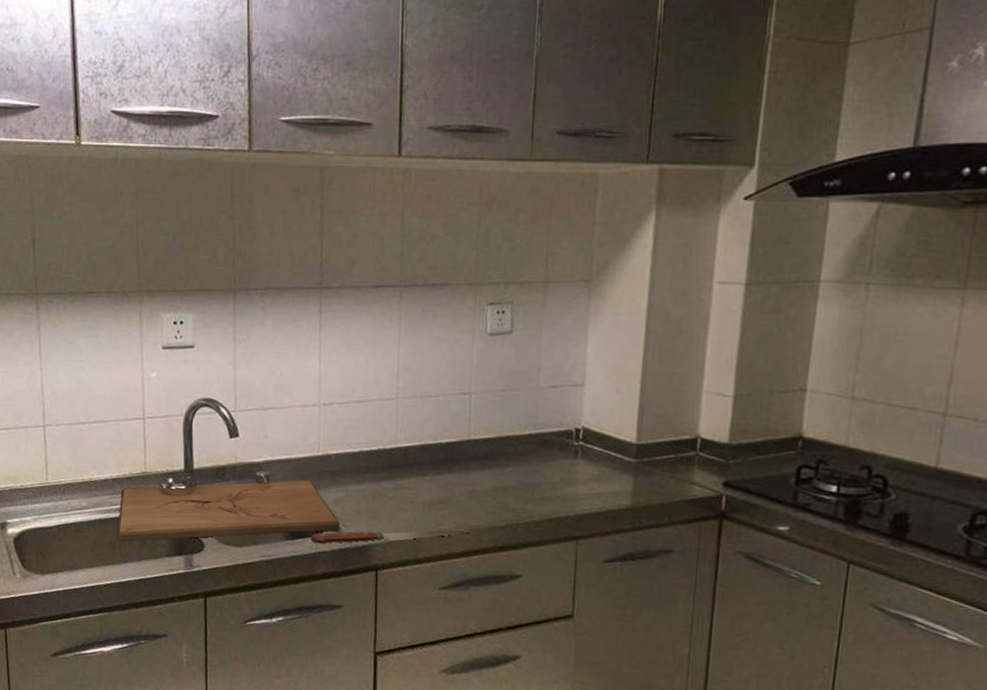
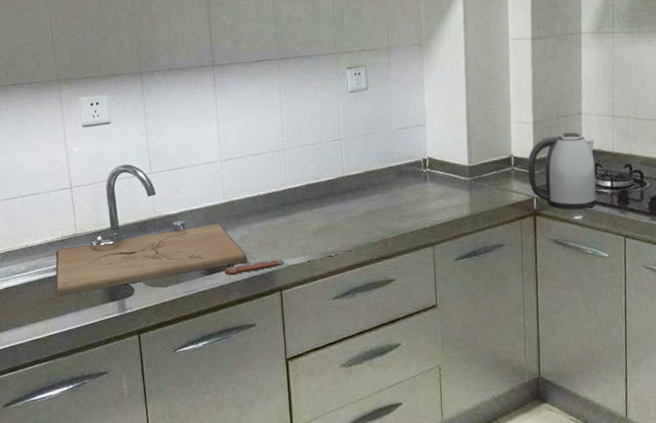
kettle: none [718,413,820,519] -> present [528,132,596,210]

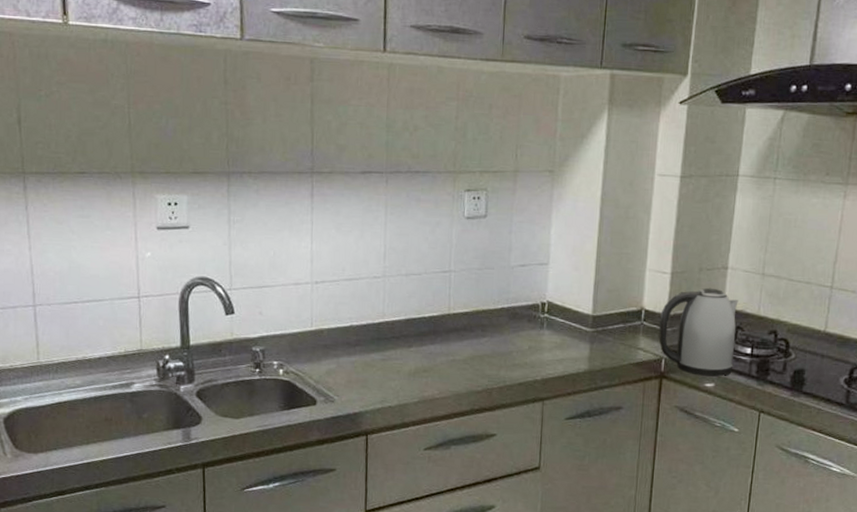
cutting board: present [55,223,248,297] -> none [113,353,333,419]
kitchen knife: present [224,250,351,276] -> none [305,396,450,413]

